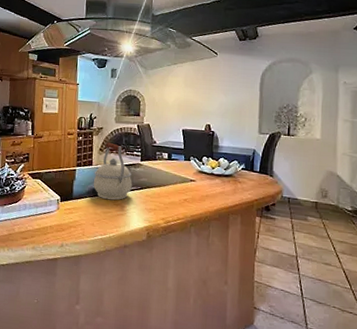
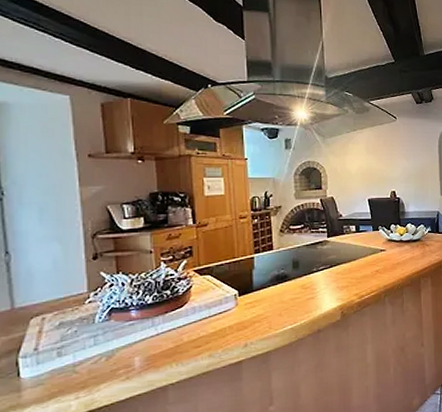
kettle: present [93,141,132,201] -> none [276,221,320,285]

